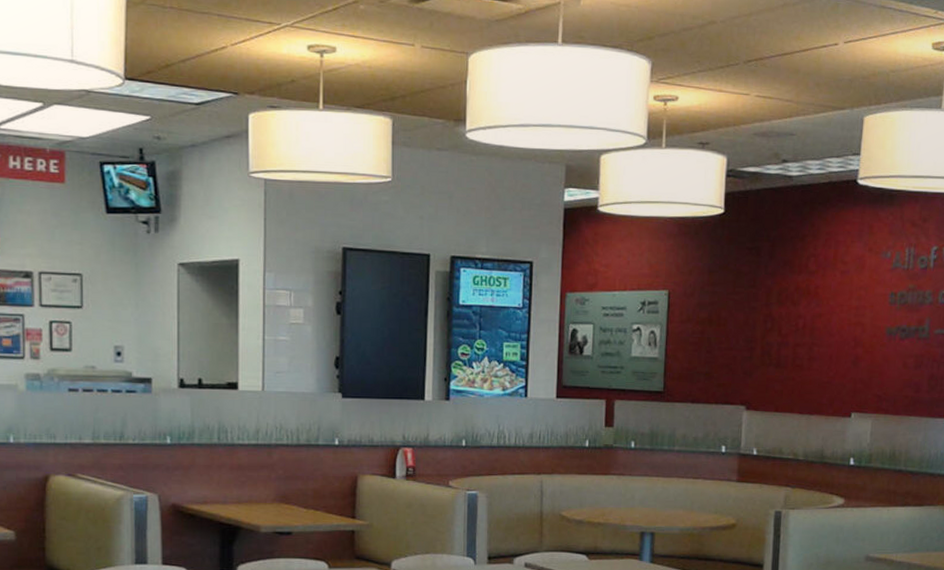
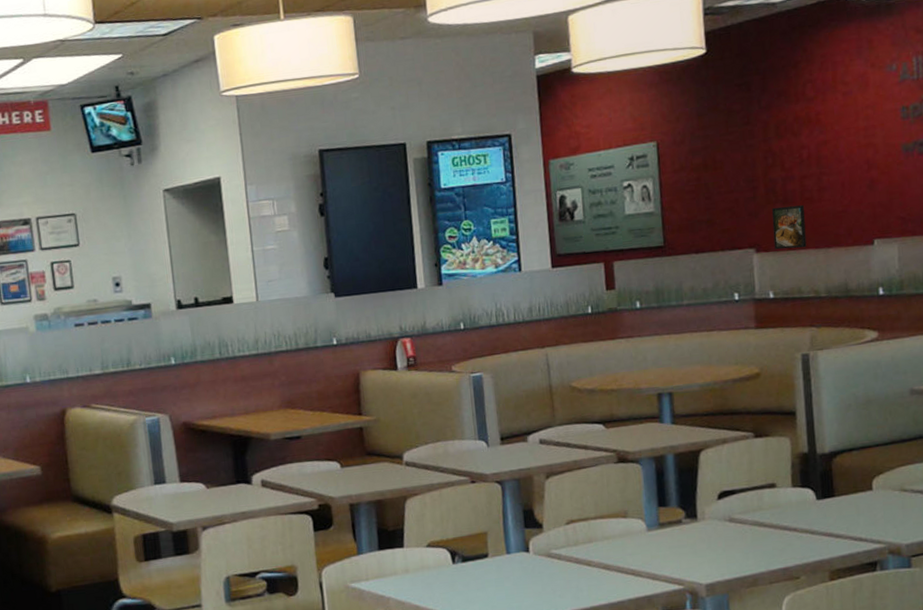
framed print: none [763,369,794,412] -> present [771,205,807,250]

